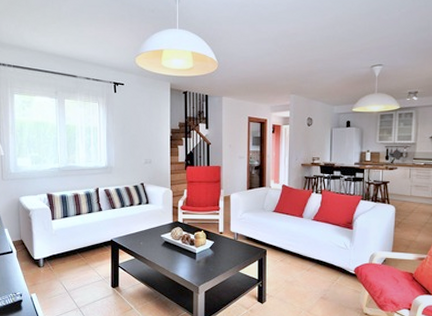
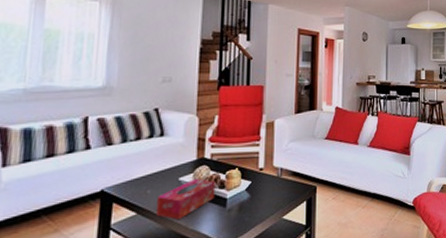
tissue box: none [148,236,187,266] -> present [156,178,216,221]

